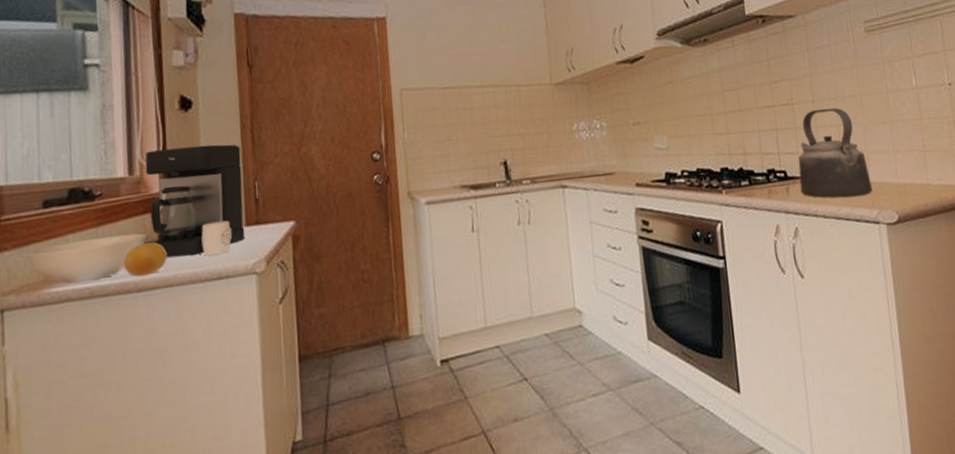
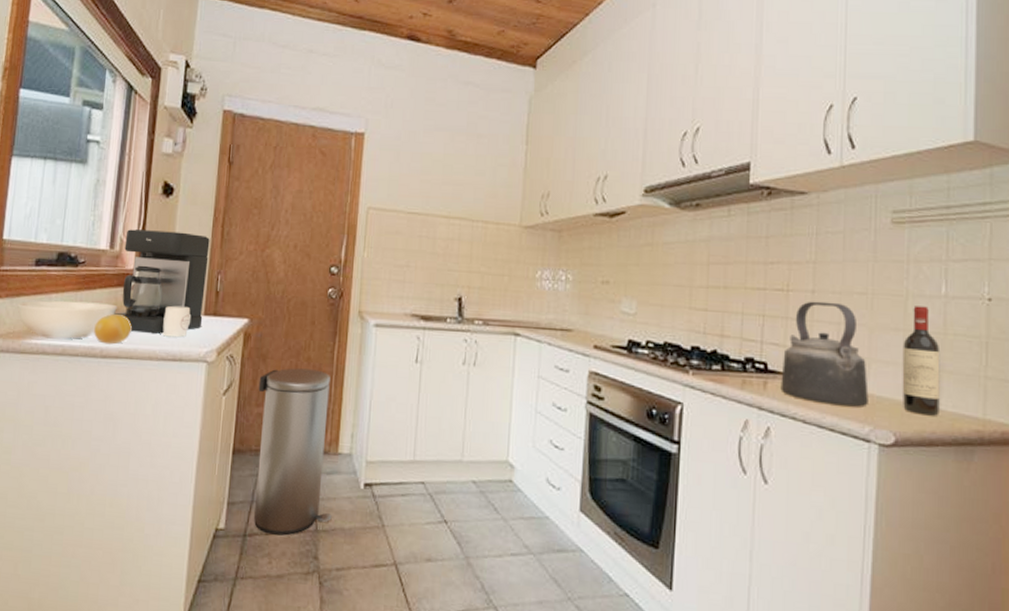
pedal bin: none [315,258,413,434] -> present [253,368,332,536]
wine bottle: none [890,98,928,192] -> present [902,306,941,416]

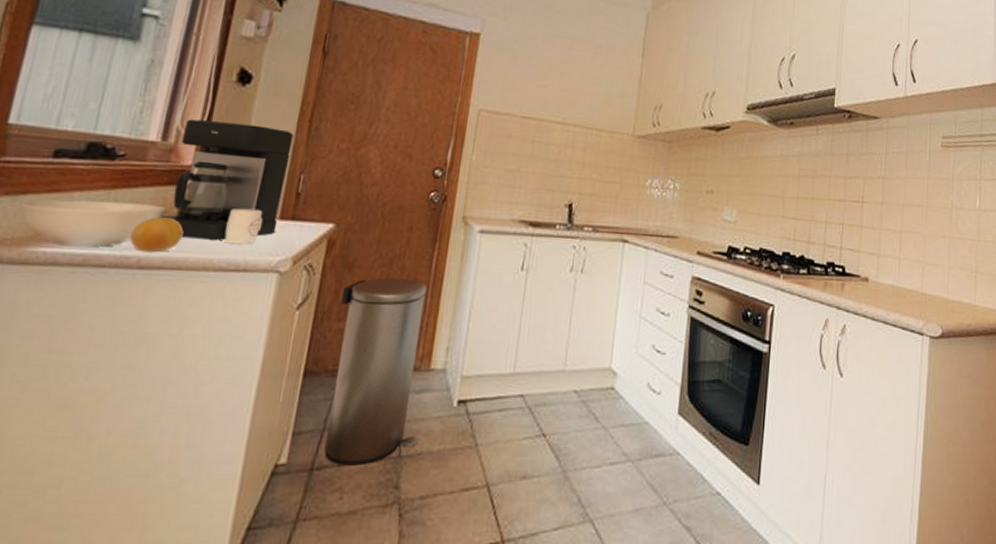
kettle: present [780,301,869,407] -> none [855,212,923,305]
wine bottle: present [902,306,941,416] -> none [947,217,975,311]

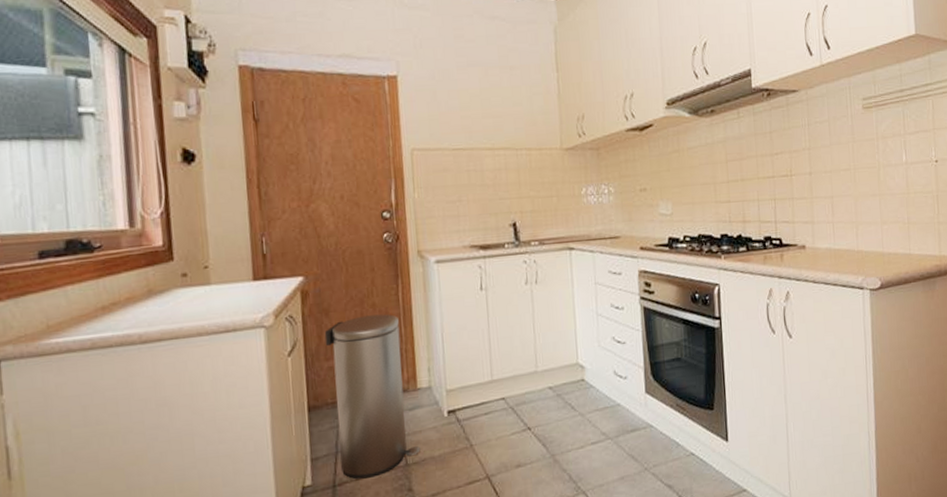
bowl: present [21,200,166,247] -> none [24,286,151,335]
fruit: present [129,217,184,253] -> none [125,295,172,329]
coffee maker: present [160,119,294,241] -> none [146,199,253,311]
mug: present [224,208,263,245] -> none [207,274,239,310]

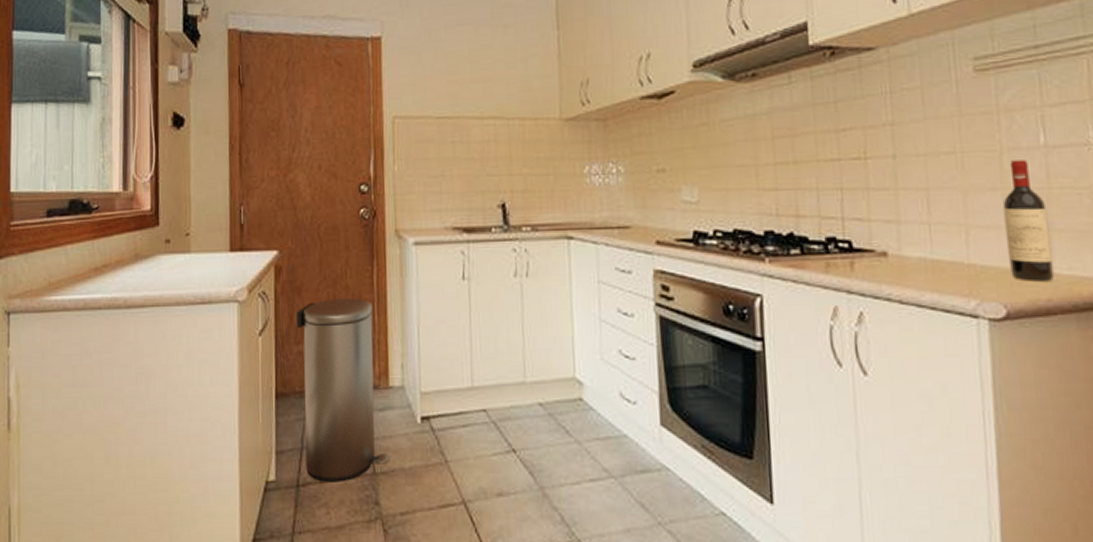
wine bottle: none [879,173,910,261] -> present [1002,160,1054,282]

